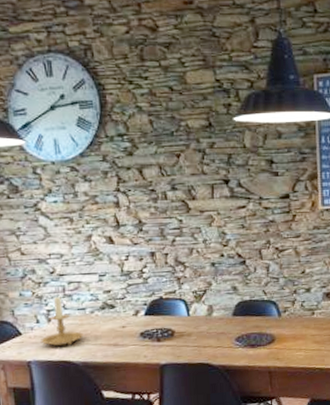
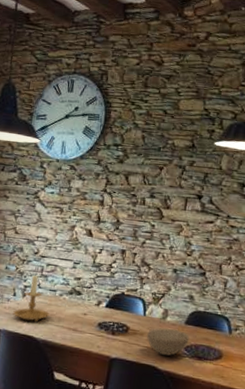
bowl: none [195,323,239,351] -> present [147,328,189,356]

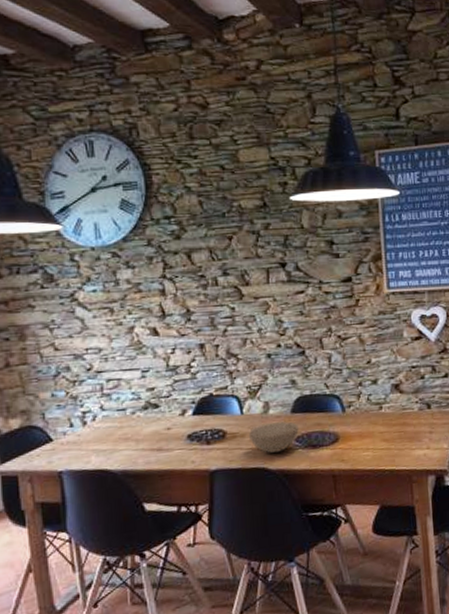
candle holder: present [13,274,50,322] -> none [74,395,123,453]

